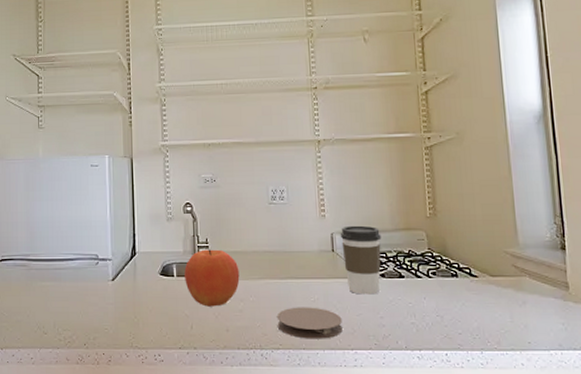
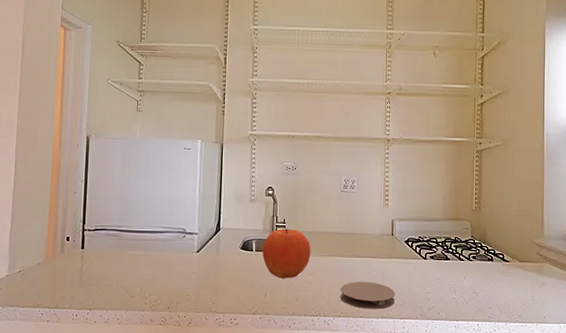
coffee cup: present [340,225,382,295] -> none [399,214,434,273]

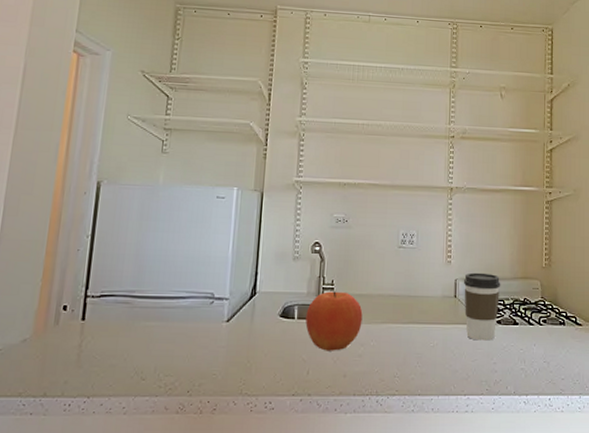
coaster: present [340,281,395,309] -> none [395,352,458,385]
coffee cup: none [399,214,434,273] -> present [463,272,501,341]

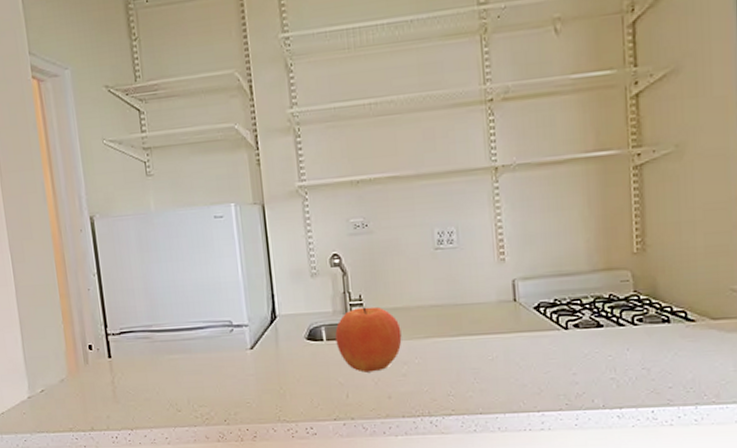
coffee cup: present [463,272,501,341] -> none [523,268,576,349]

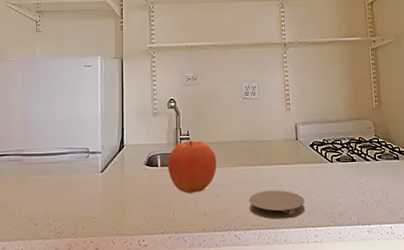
coaster: none [447,366,527,403] -> present [249,190,305,219]

